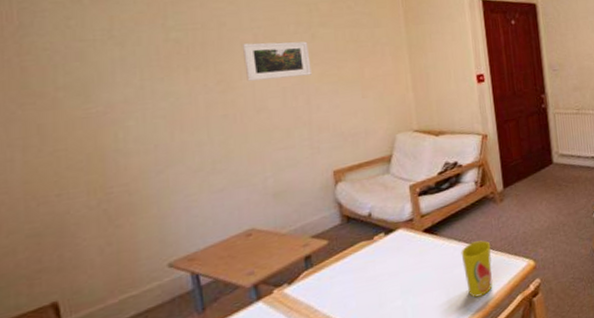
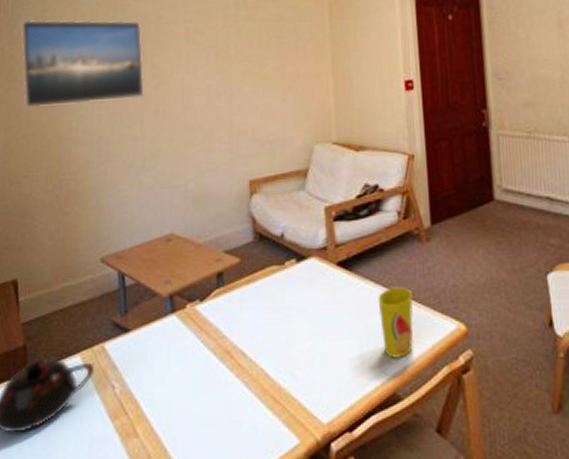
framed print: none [34,28,209,122] -> present [20,19,144,108]
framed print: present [241,41,311,81] -> none [175,36,235,77]

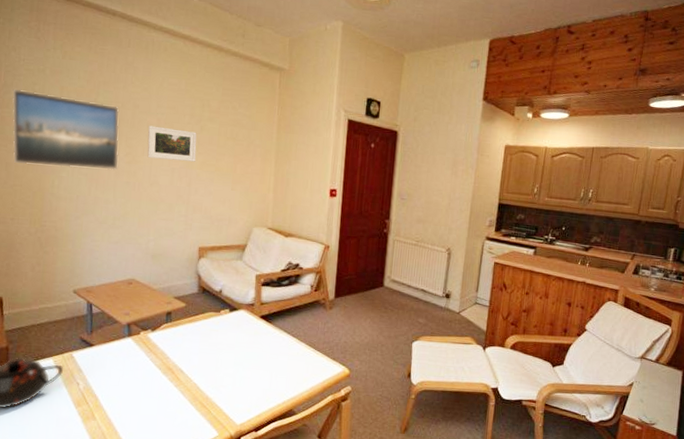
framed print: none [175,36,235,77] -> present [147,125,197,162]
cup: present [378,287,413,358] -> none [287,338,314,387]

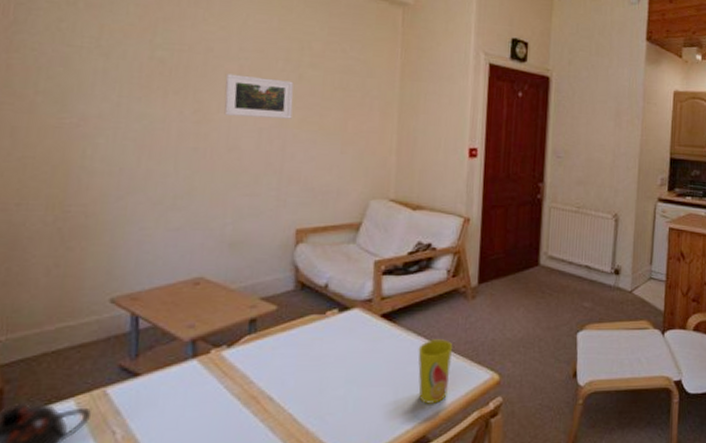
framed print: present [12,89,120,170] -> none [23,27,186,133]
cup: none [287,338,314,387] -> present [418,339,453,404]

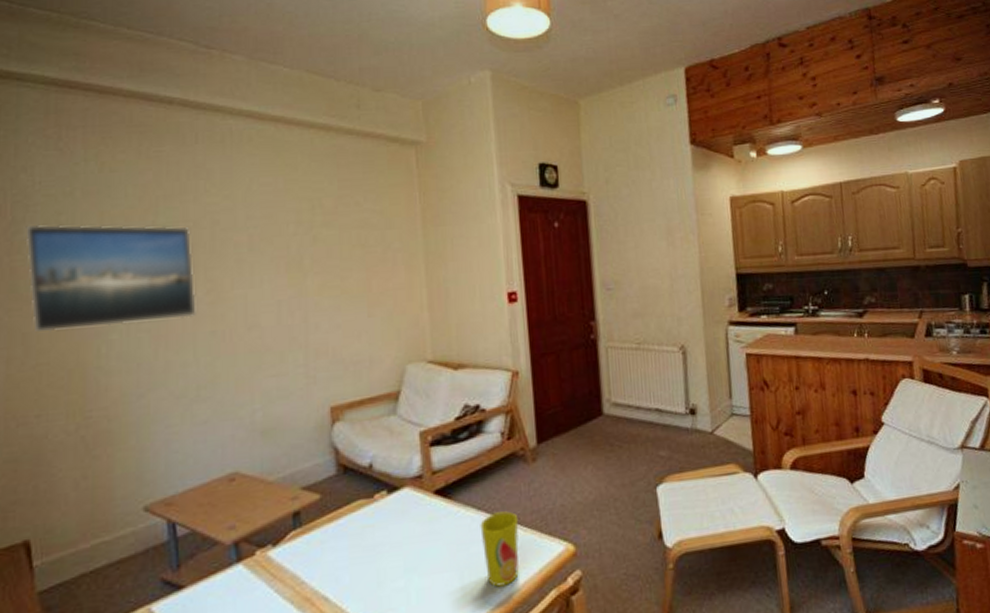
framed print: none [23,27,186,133] -> present [25,224,196,332]
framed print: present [224,74,294,119] -> none [235,244,311,292]

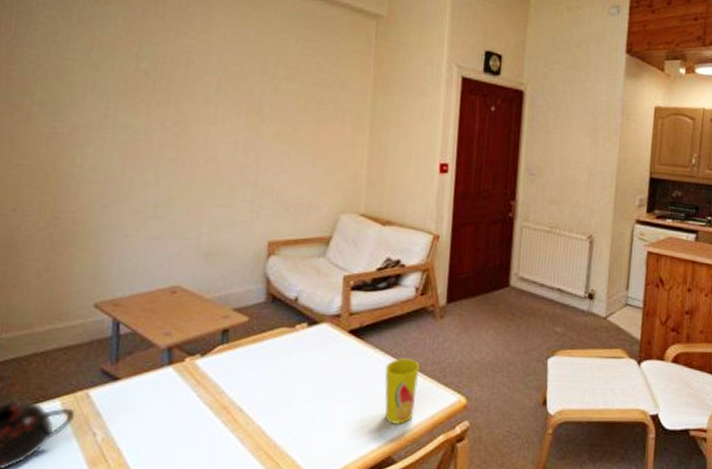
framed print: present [25,224,196,332] -> none [21,41,168,144]

